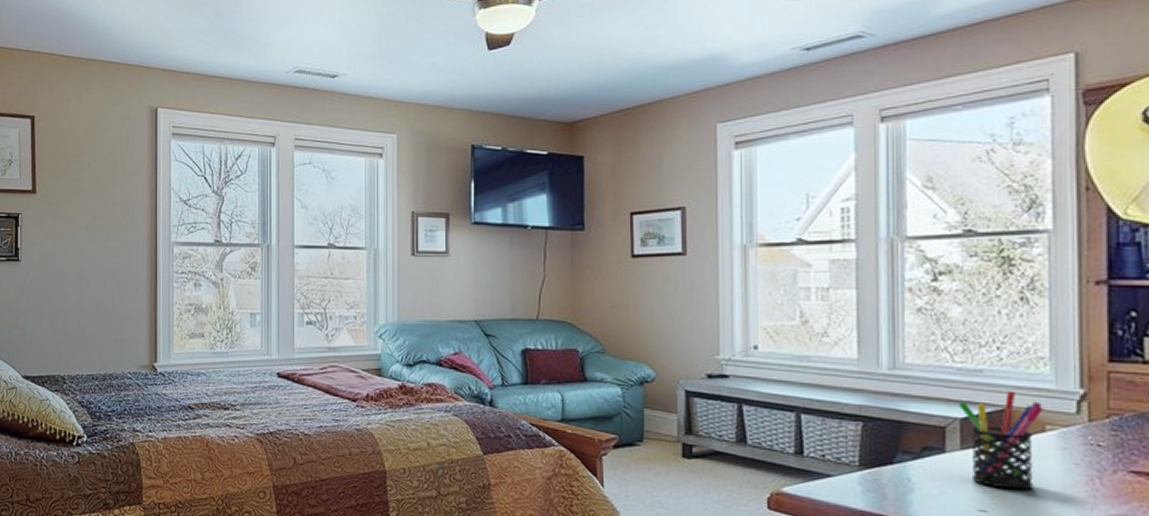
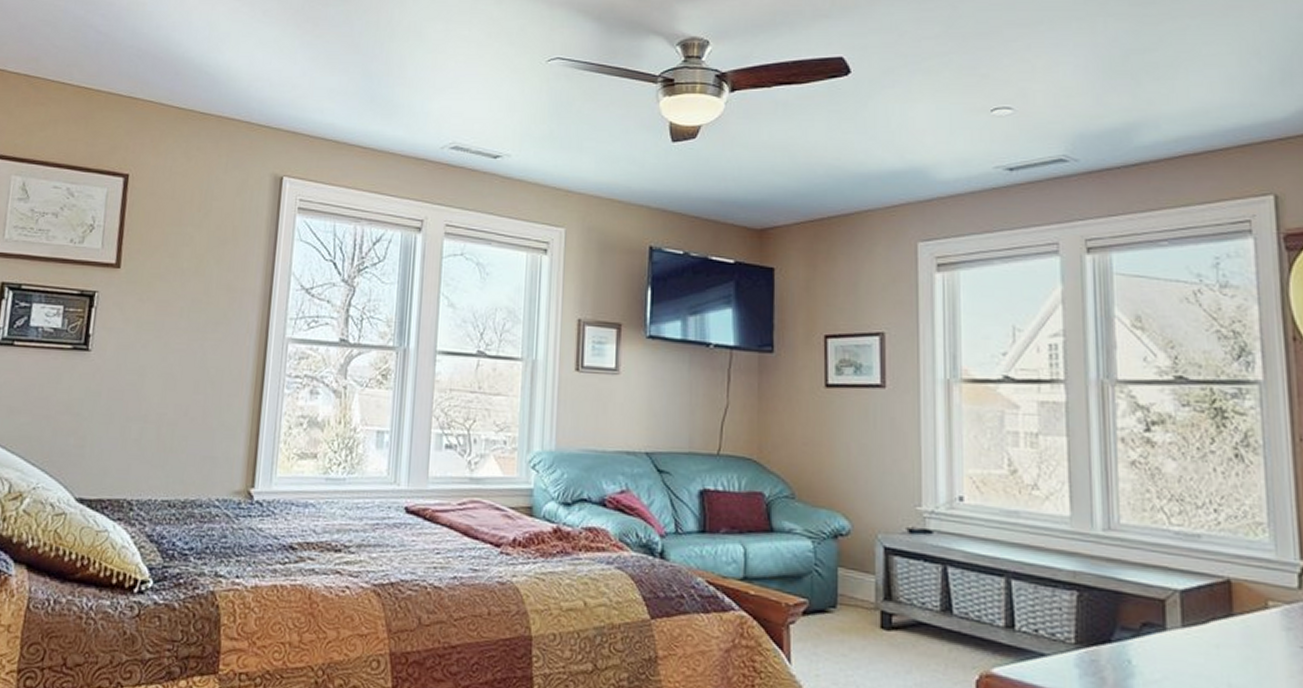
pen holder: present [959,390,1044,490] -> none [1178,559,1266,677]

